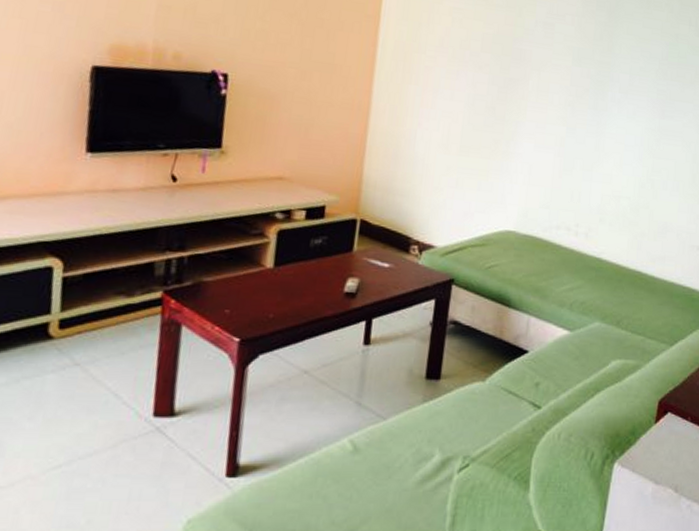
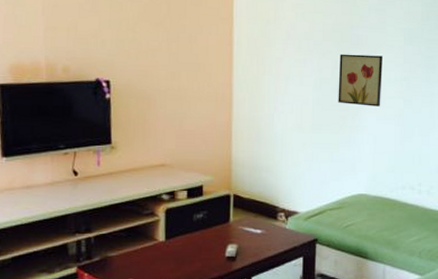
wall art: none [492,68,547,132] -> present [338,54,383,107]

